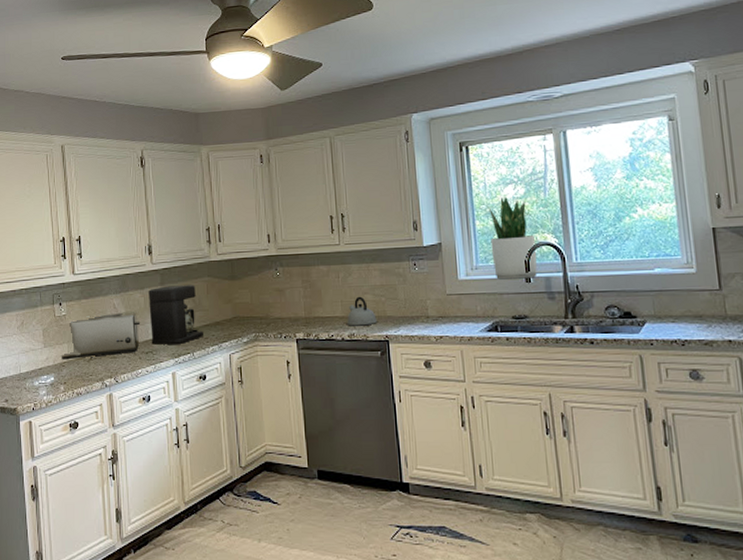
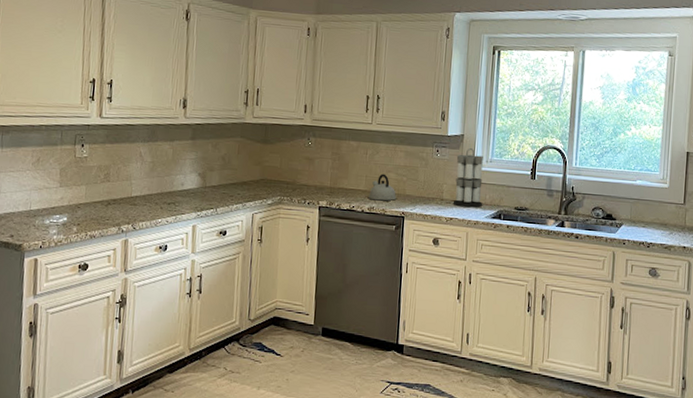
toaster: present [61,312,141,360] -> none [77,161,166,202]
coffee maker: present [148,285,203,345] -> none [175,141,229,199]
spice rack: none [436,257,474,323] -> present [453,148,483,208]
planter: present [488,196,537,280] -> none [505,100,544,176]

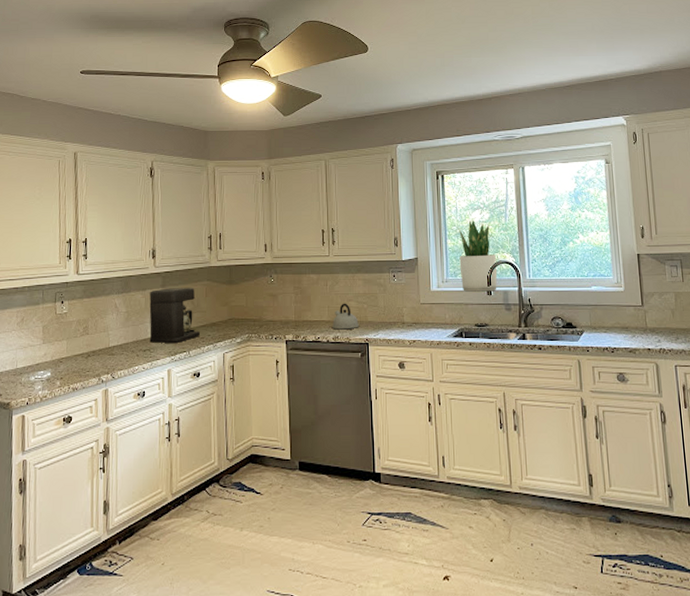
coffee maker: none [175,141,229,199] -> present [149,288,200,343]
spice rack: present [453,148,483,208] -> none [413,271,443,329]
planter: none [505,100,544,176] -> present [458,219,498,292]

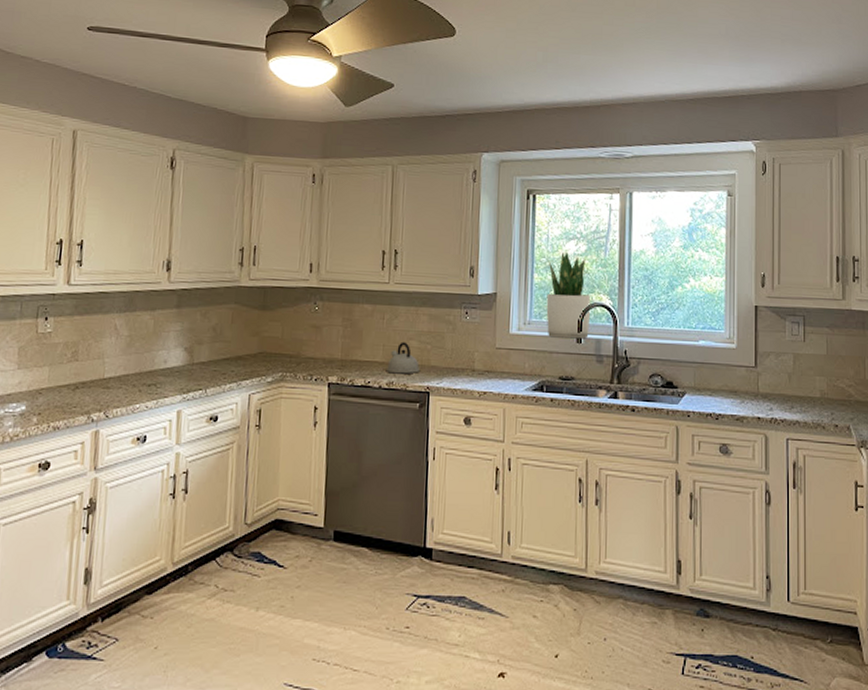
coffee maker: present [149,288,200,343] -> none [156,309,221,378]

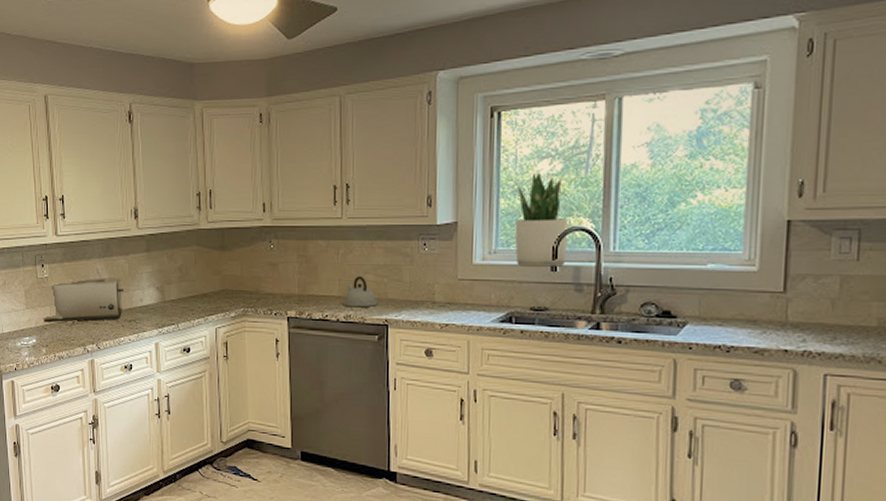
toaster: none [38,335,146,387] -> present [43,278,124,323]

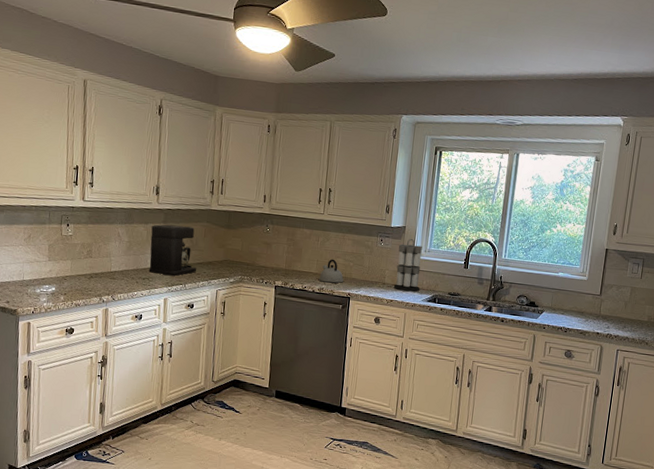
toaster: present [43,278,124,323] -> none [63,239,141,277]
coffee maker: none [133,253,189,314] -> present [149,224,196,276]
spice rack: none [447,238,486,311] -> present [393,239,422,292]
planter: present [514,172,568,267] -> none [442,197,478,266]

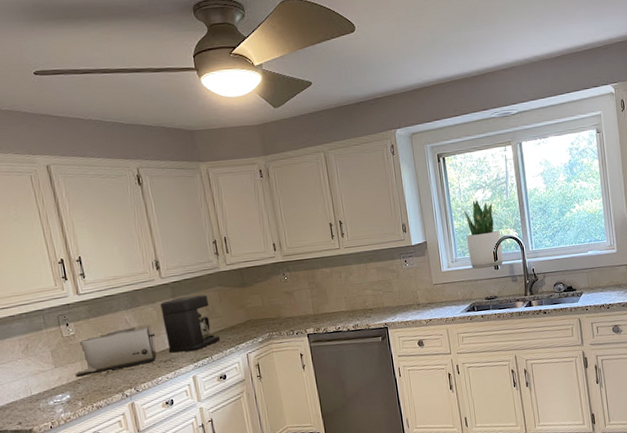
toaster: none [63,239,141,277] -> present [74,324,157,378]
kettle: present [319,259,344,283] -> none [350,292,377,319]
spice rack: present [393,239,422,292] -> none [424,253,456,308]
planter: none [442,197,478,266] -> present [463,199,503,269]

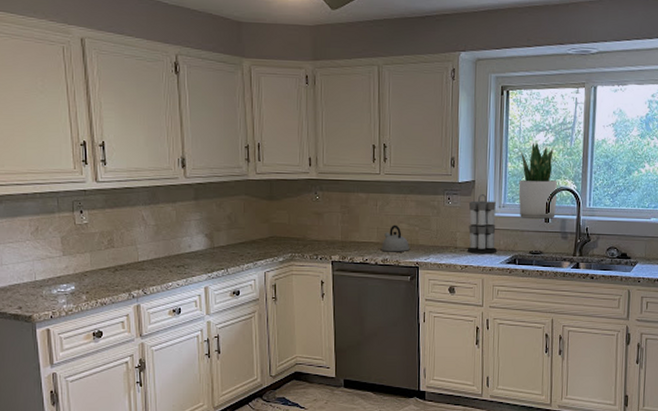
toaster: present [74,324,157,378] -> none [82,224,172,270]
coffee maker: present [160,294,220,353] -> none [181,201,238,260]
kettle: none [350,292,377,319] -> present [381,225,409,252]
spice rack: none [424,253,456,308] -> present [467,194,496,254]

